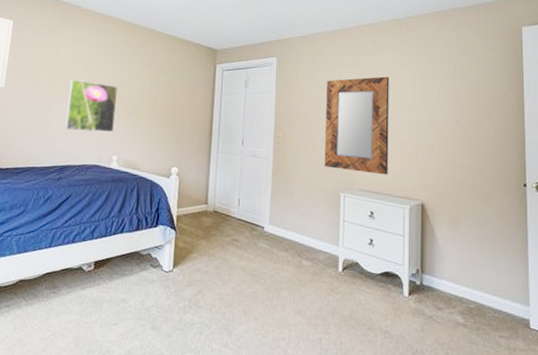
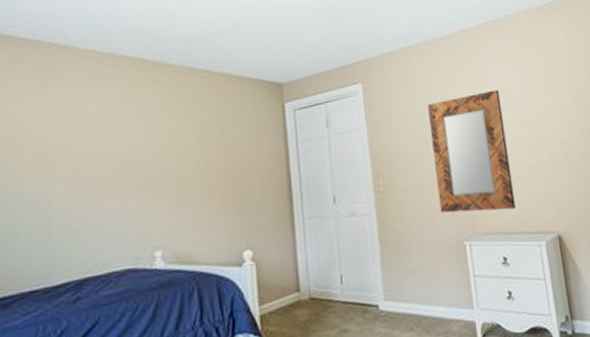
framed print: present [64,79,118,133] -> none [73,151,152,228]

